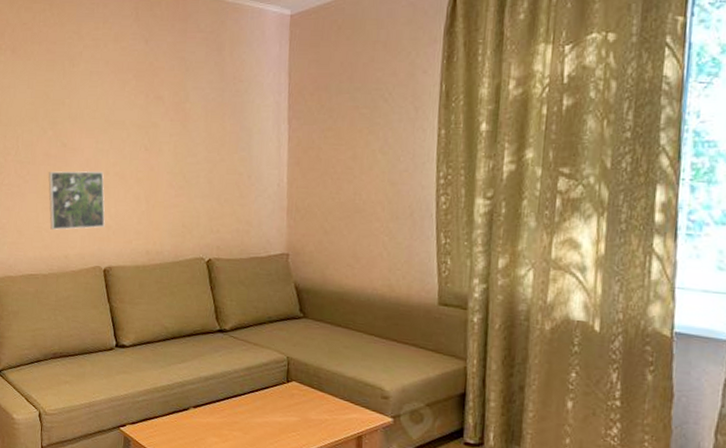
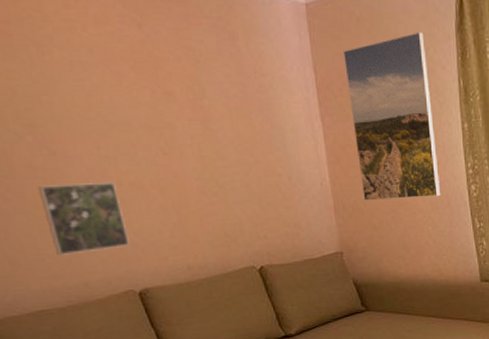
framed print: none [318,36,407,206] -> present [342,32,441,201]

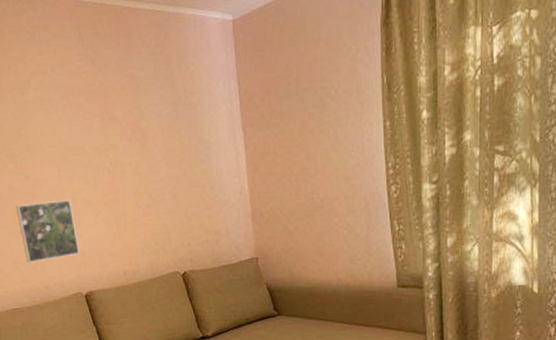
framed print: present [342,32,441,201] -> none [265,31,359,207]

